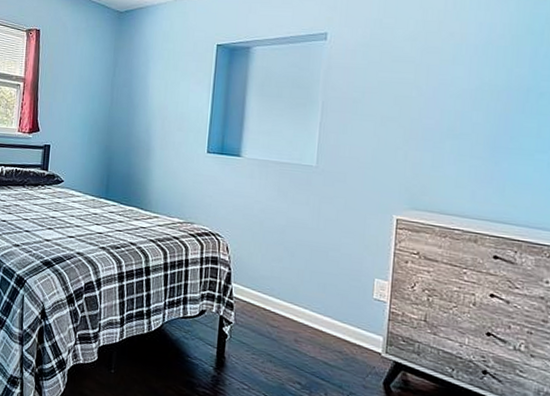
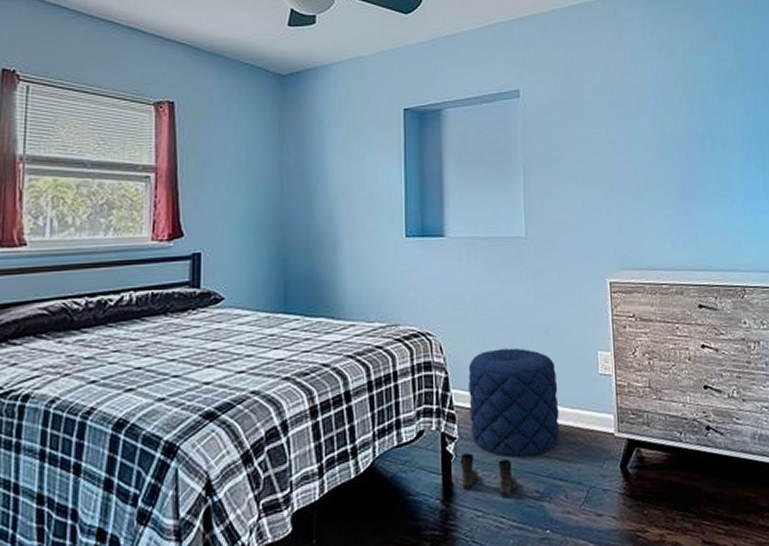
boots: none [233,336,282,381] -> present [460,453,518,497]
pouf: none [246,258,331,354] -> present [468,347,560,457]

